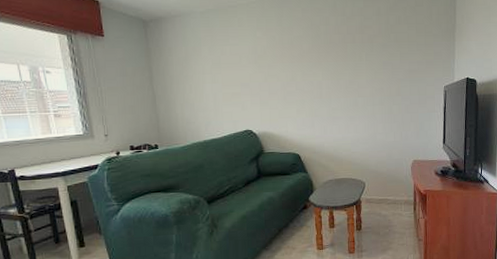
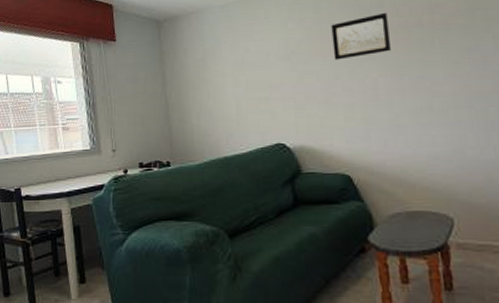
wall art: none [290,29,332,65] -> present [331,12,391,60]

